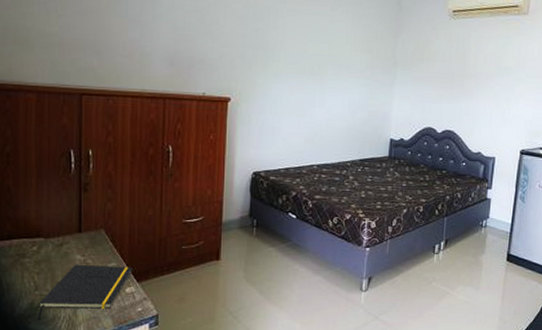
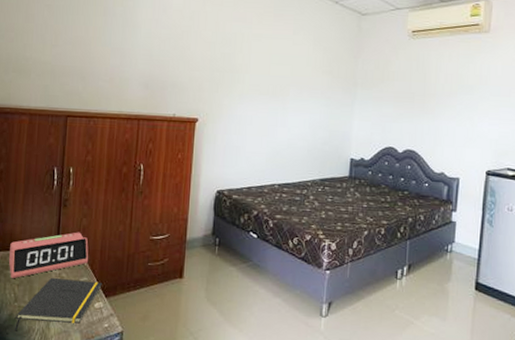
alarm clock: none [24,217,117,267] -> present [8,232,89,279]

